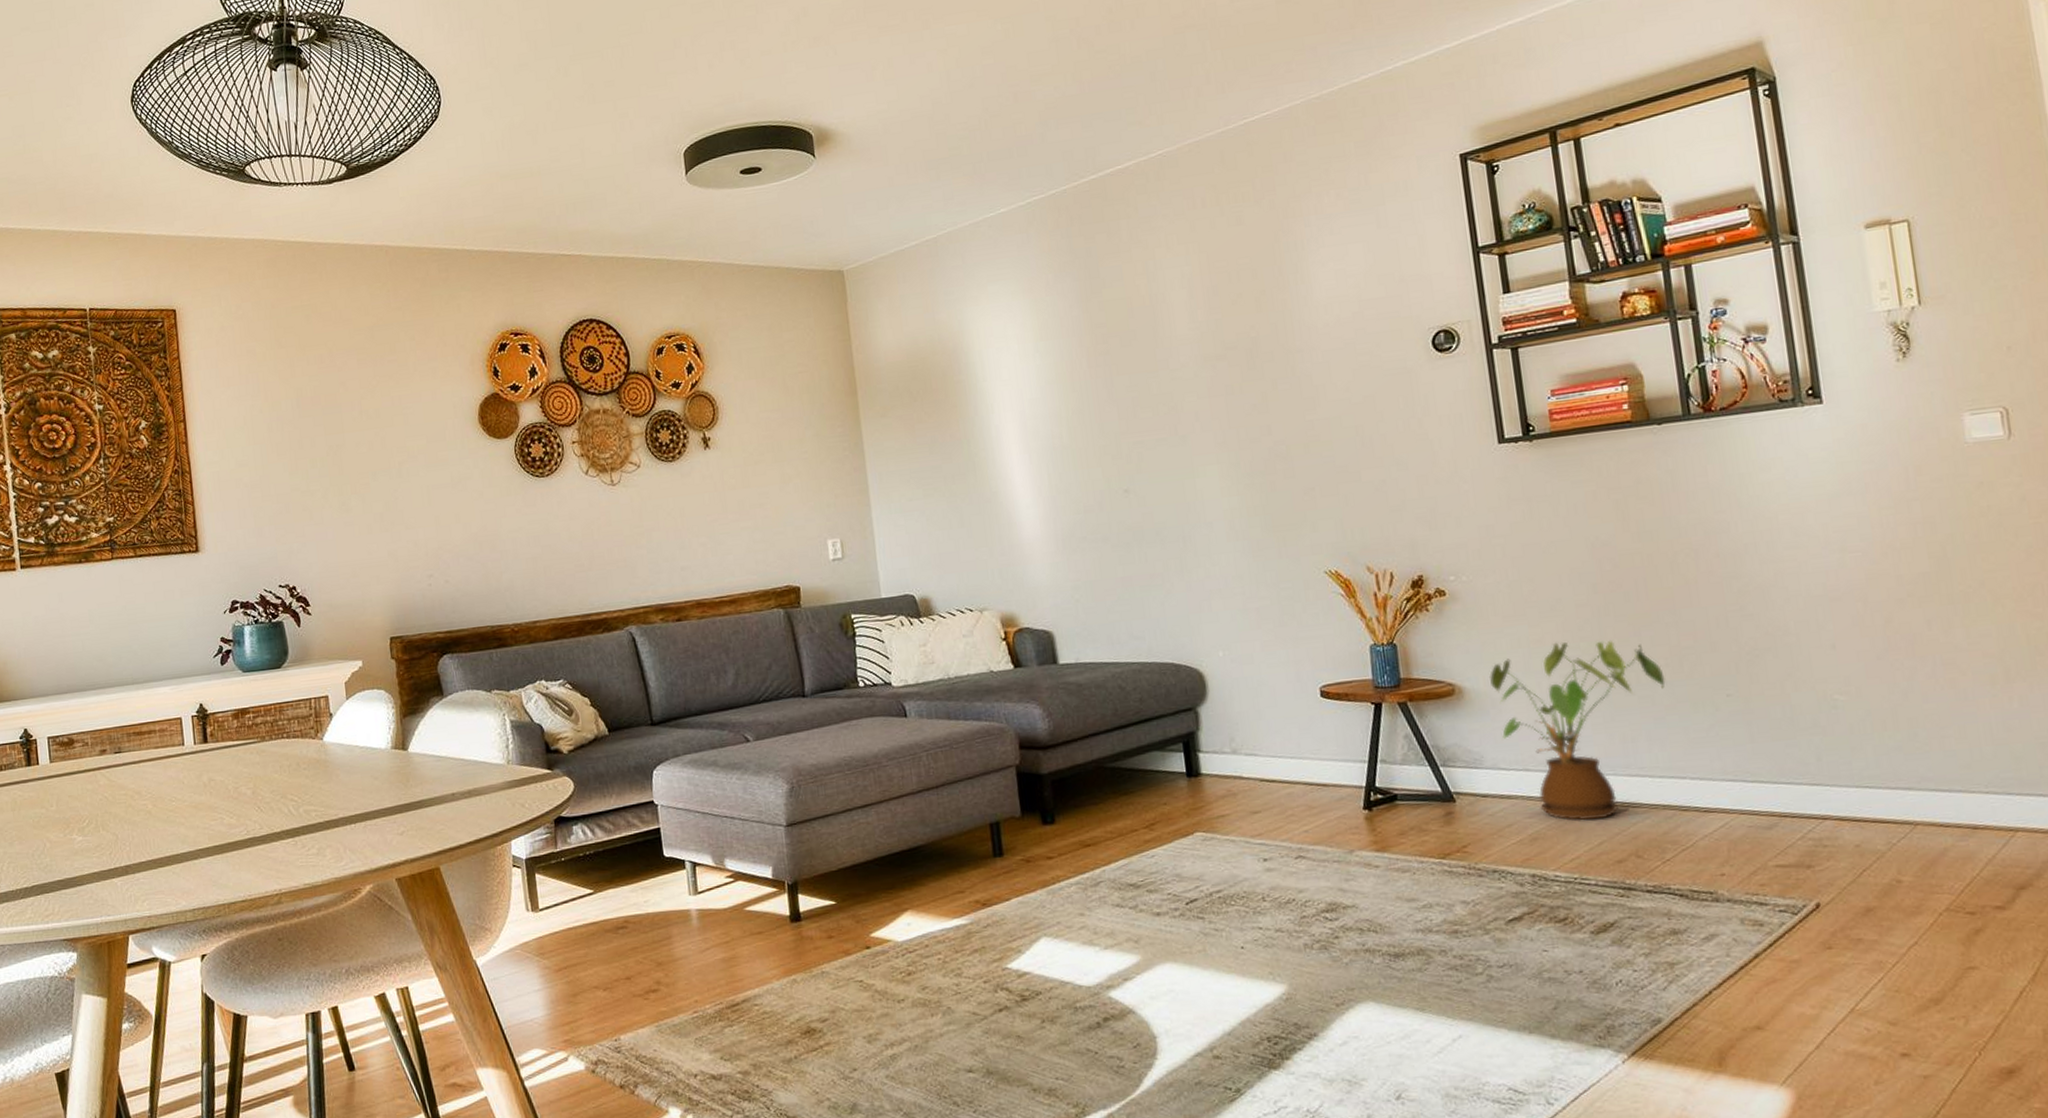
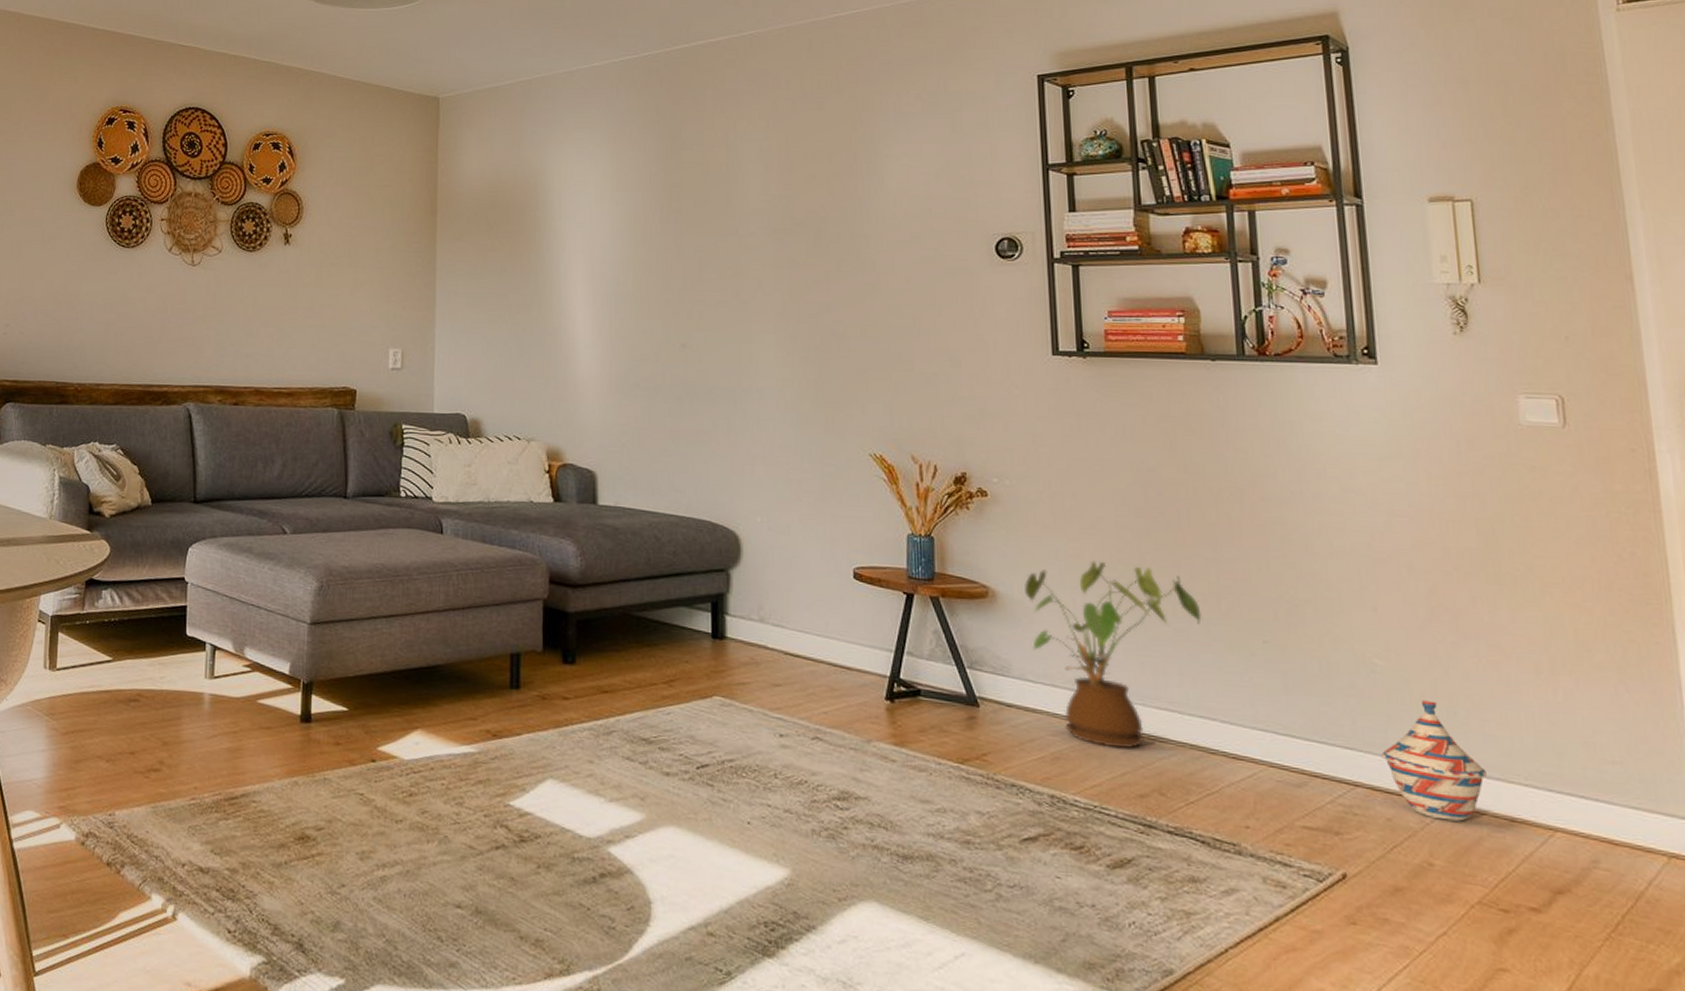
woven basket: none [1847,726,1948,839] -> present [1382,700,1487,822]

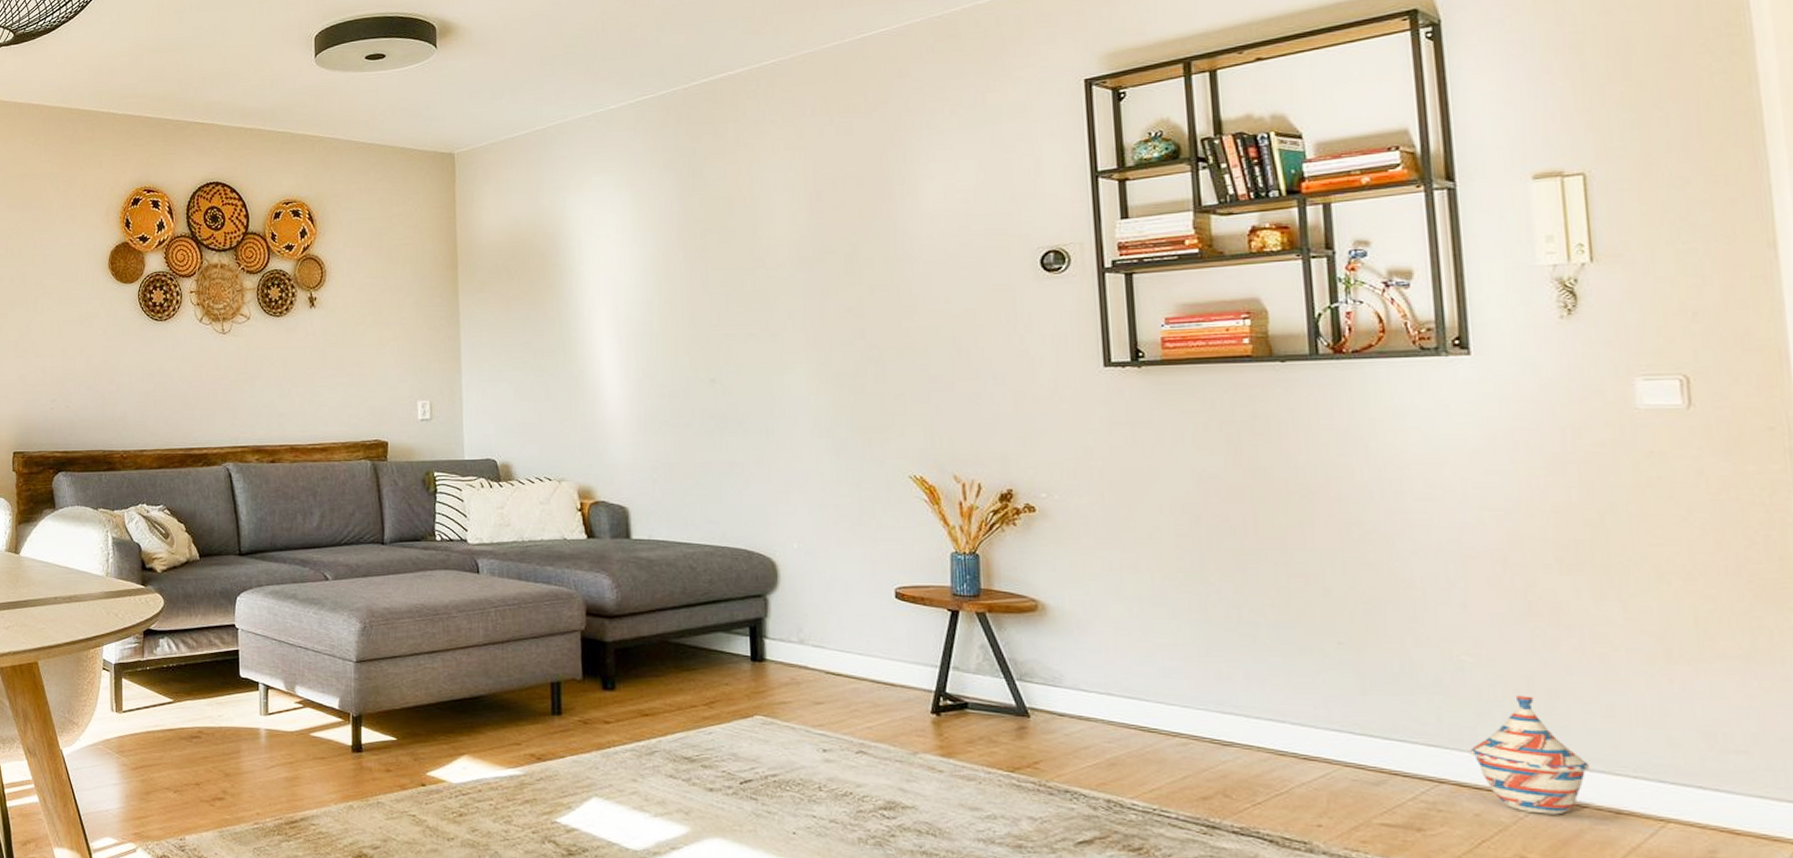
house plant: present [1025,560,1202,749] -> none [1076,570,1270,753]

